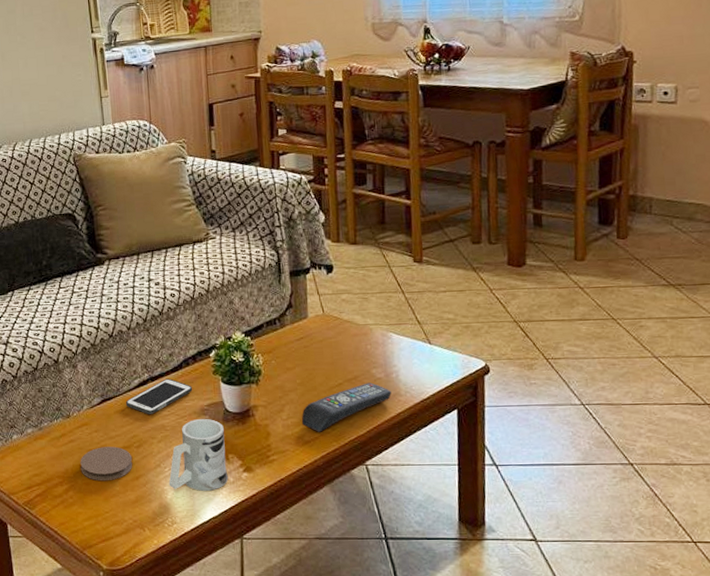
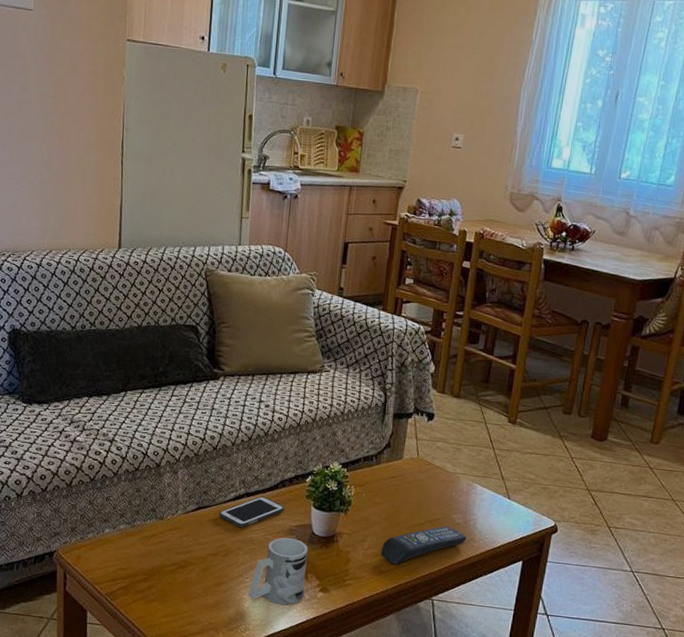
coaster: present [80,446,133,481] -> none [166,551,218,584]

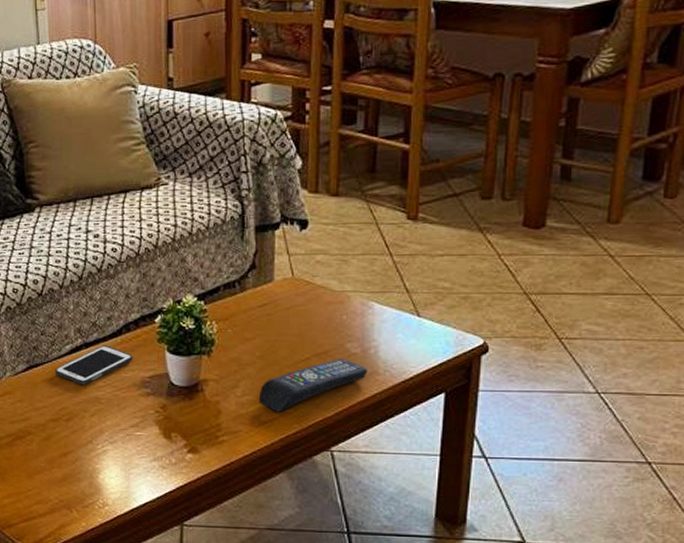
mug: present [248,537,308,605] -> none [101,391,170,472]

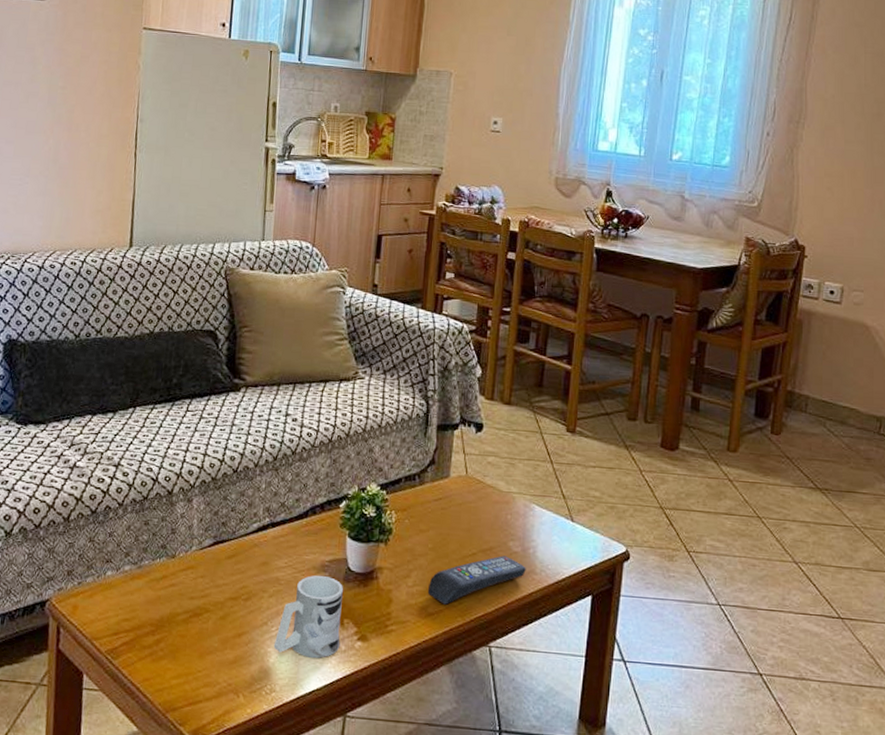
cell phone: present [54,345,133,386] -> none [239,526,316,565]
mug: none [101,391,170,472] -> present [273,575,343,658]

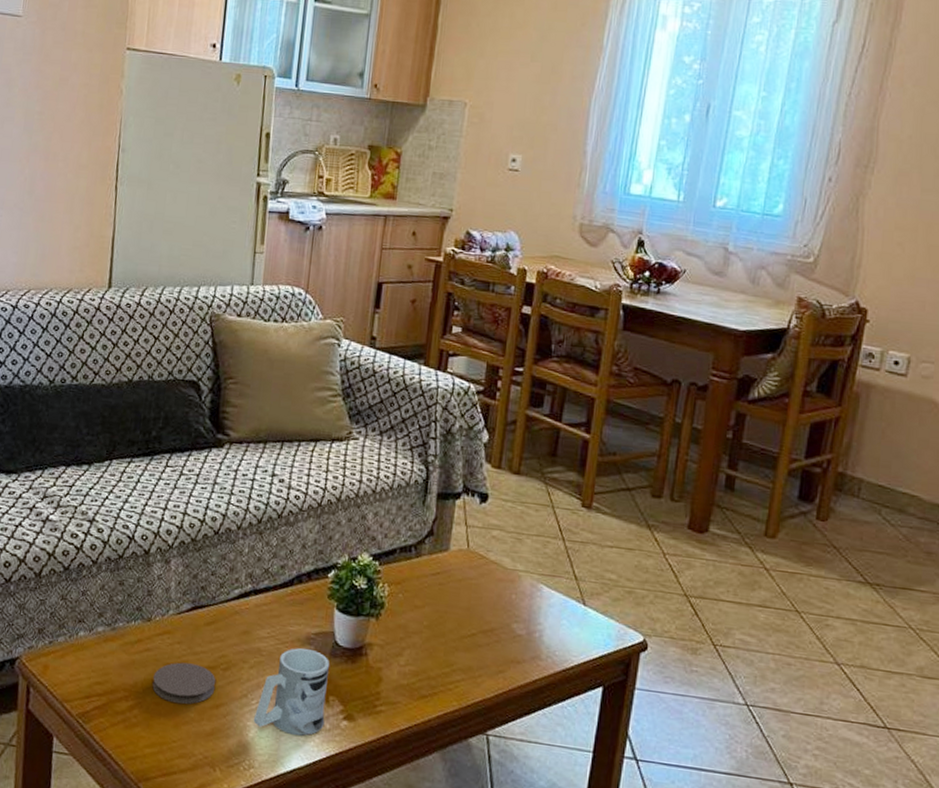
coaster: none [177,595,238,635] -> present [152,662,216,704]
remote control: present [428,555,526,605] -> none [422,638,531,688]

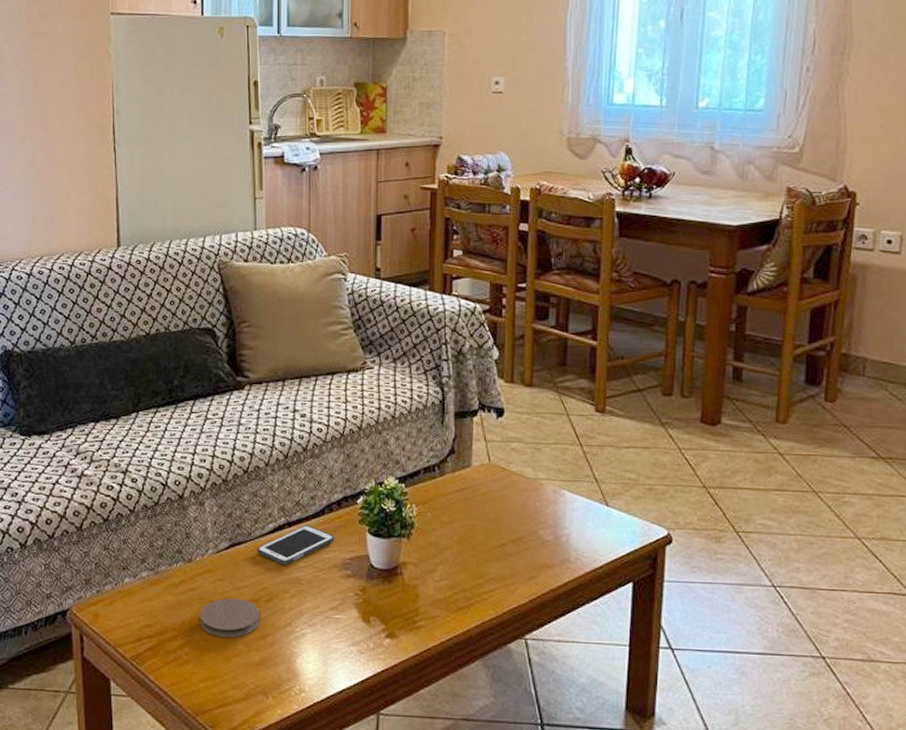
cell phone: none [219,594,301,634] -> present [257,525,335,566]
mug: present [253,648,329,736] -> none [299,573,368,657]

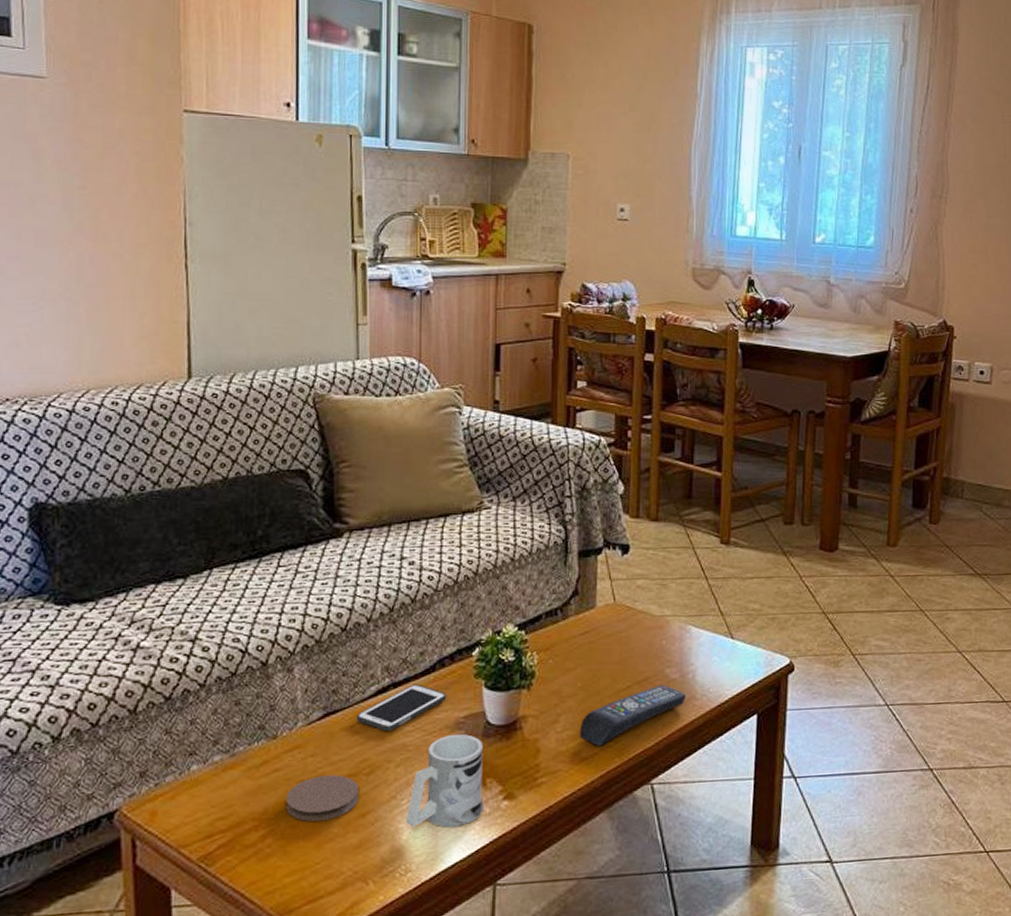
mug: none [299,573,368,657] -> present [405,733,484,827]
remote control: none [457,545,560,598] -> present [580,684,686,746]

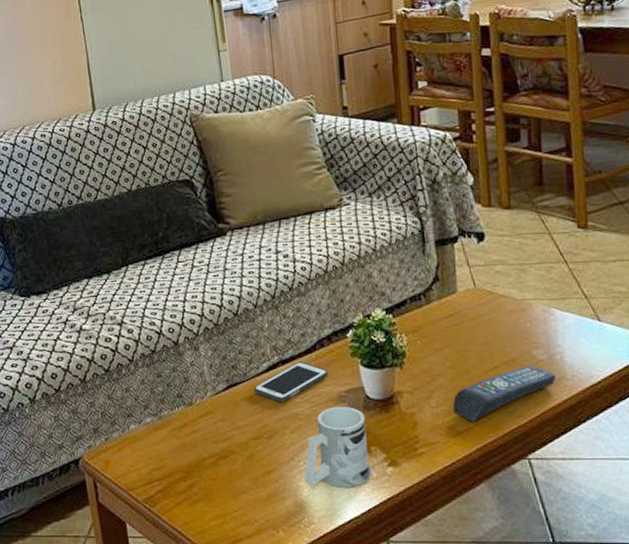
coaster: present [286,774,360,822] -> none [204,437,264,476]

